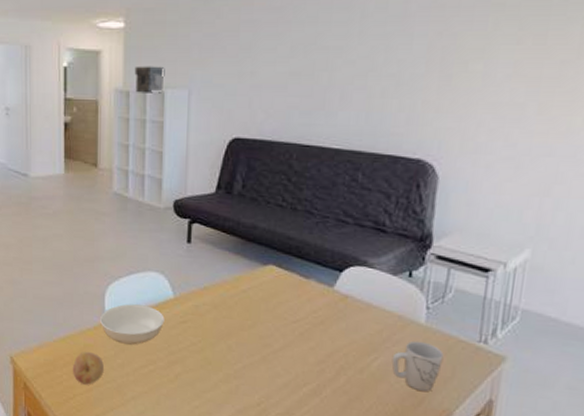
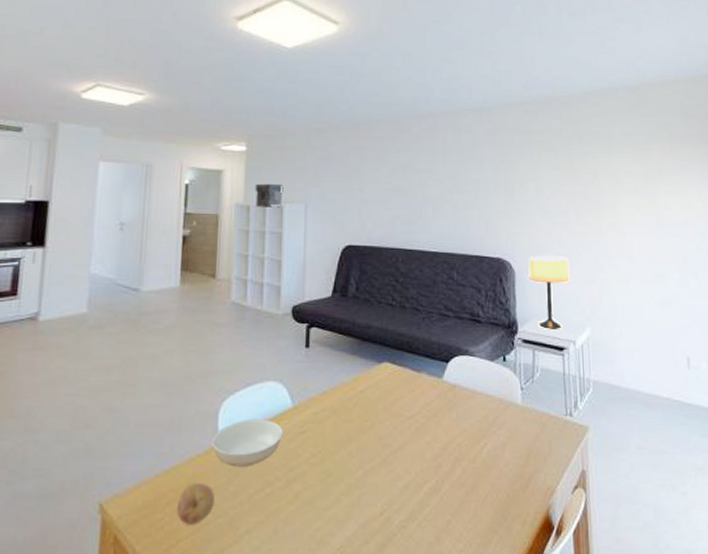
mug: present [391,340,444,392] -> none [499,421,541,473]
table lamp: none [456,159,515,248] -> present [528,257,569,329]

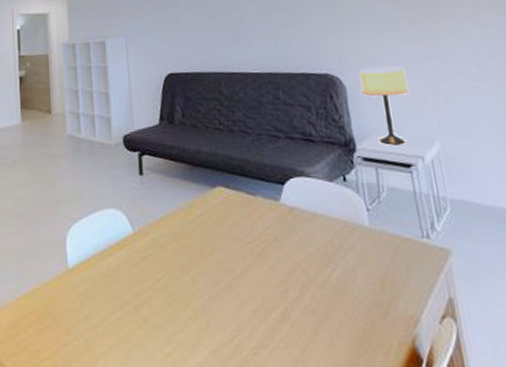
fruit: present [176,482,216,525] -> none [37,305,71,346]
bowl: present [212,419,283,467] -> none [63,245,127,291]
decorative box: present [255,183,284,208] -> none [78,21,104,45]

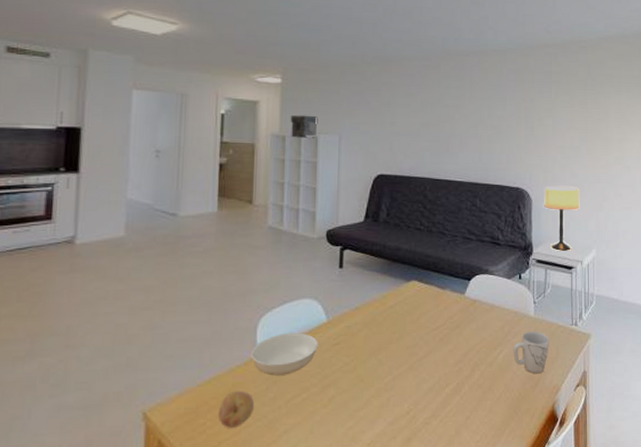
fruit: none [37,305,71,346] -> present [217,390,255,428]
bowl: none [63,245,127,291] -> present [251,333,318,376]
decorative box: none [78,21,104,45] -> present [290,115,318,138]
mug: none [348,245,396,300] -> present [513,331,549,374]

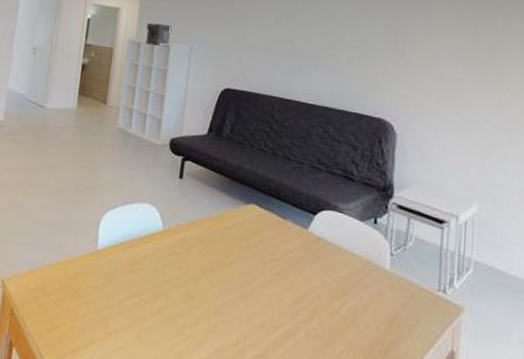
fruit: present [217,390,255,428] -> none [59,278,92,315]
bowl: present [251,333,318,376] -> none [92,233,153,275]
mug: present [513,331,549,374] -> none [360,286,408,340]
table lamp: present [544,186,579,251] -> none [411,121,459,201]

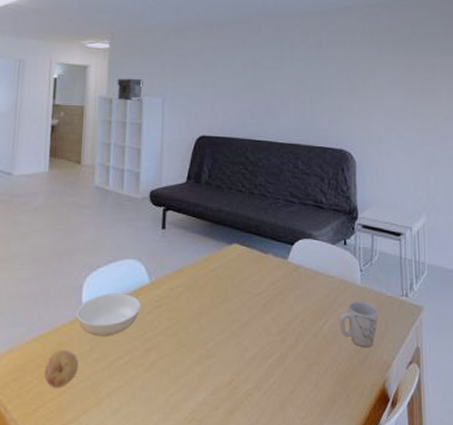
fruit: none [59,278,92,315] -> present [44,349,79,388]
bowl: none [92,233,153,275] -> present [77,293,141,336]
mug: none [360,286,408,340] -> present [339,301,378,348]

